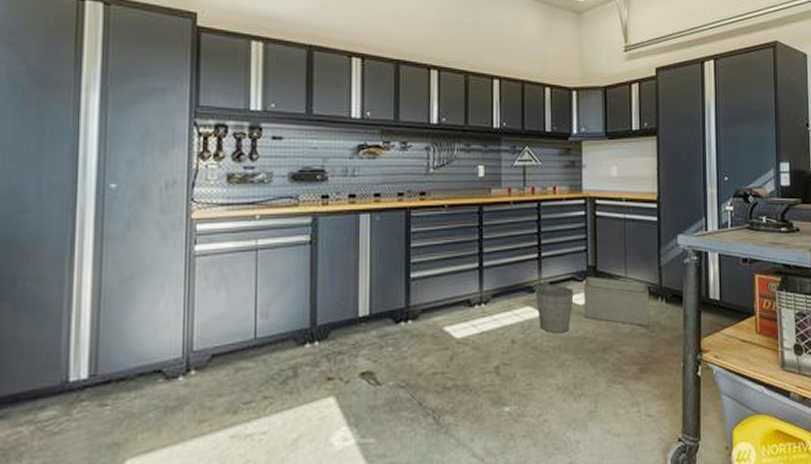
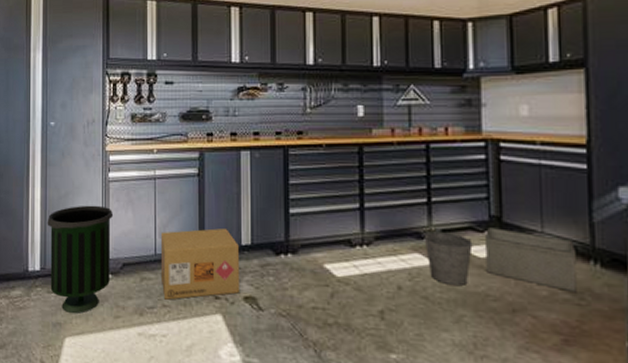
trash can: none [101,286,201,427] -> present [47,205,114,313]
cardboard box: none [261,301,355,390] -> present [160,228,239,300]

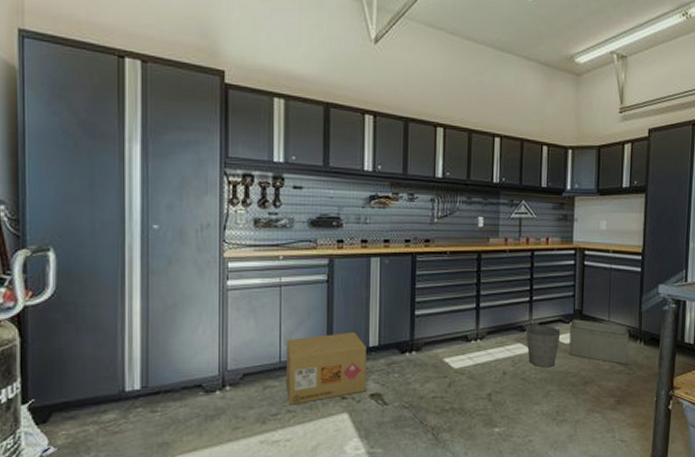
trash can: present [47,205,114,313] -> none [149,315,233,430]

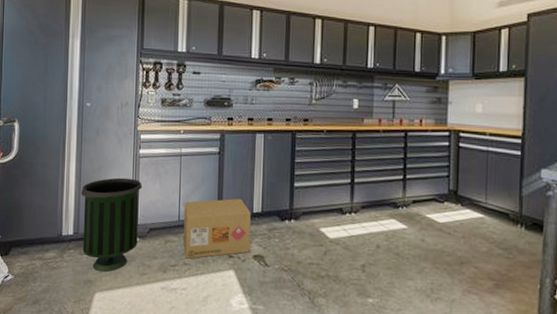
trash can: none [149,315,233,430] -> present [81,177,143,272]
bucket: present [525,325,561,368] -> none [399,202,435,245]
storage bin: present [569,319,629,365] -> none [443,199,508,249]

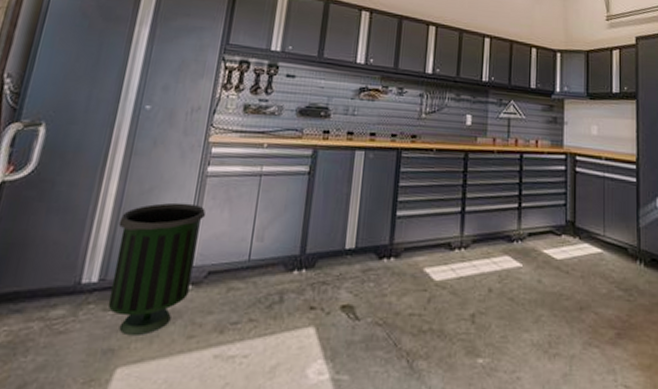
cardboard box: present [183,199,251,259] -> none [251,231,342,313]

